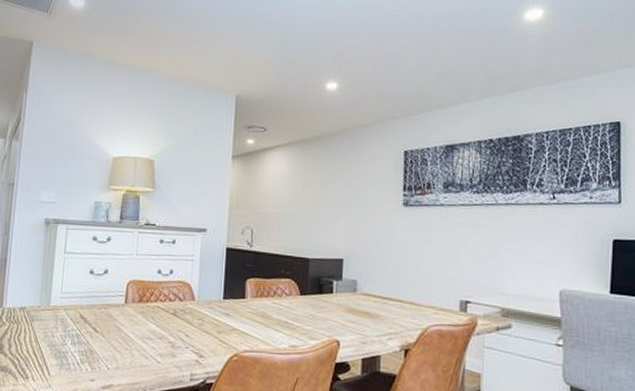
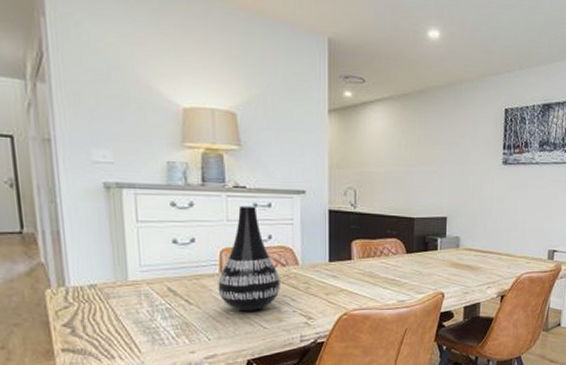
vase: none [121,241,177,345] -> present [218,205,280,313]

